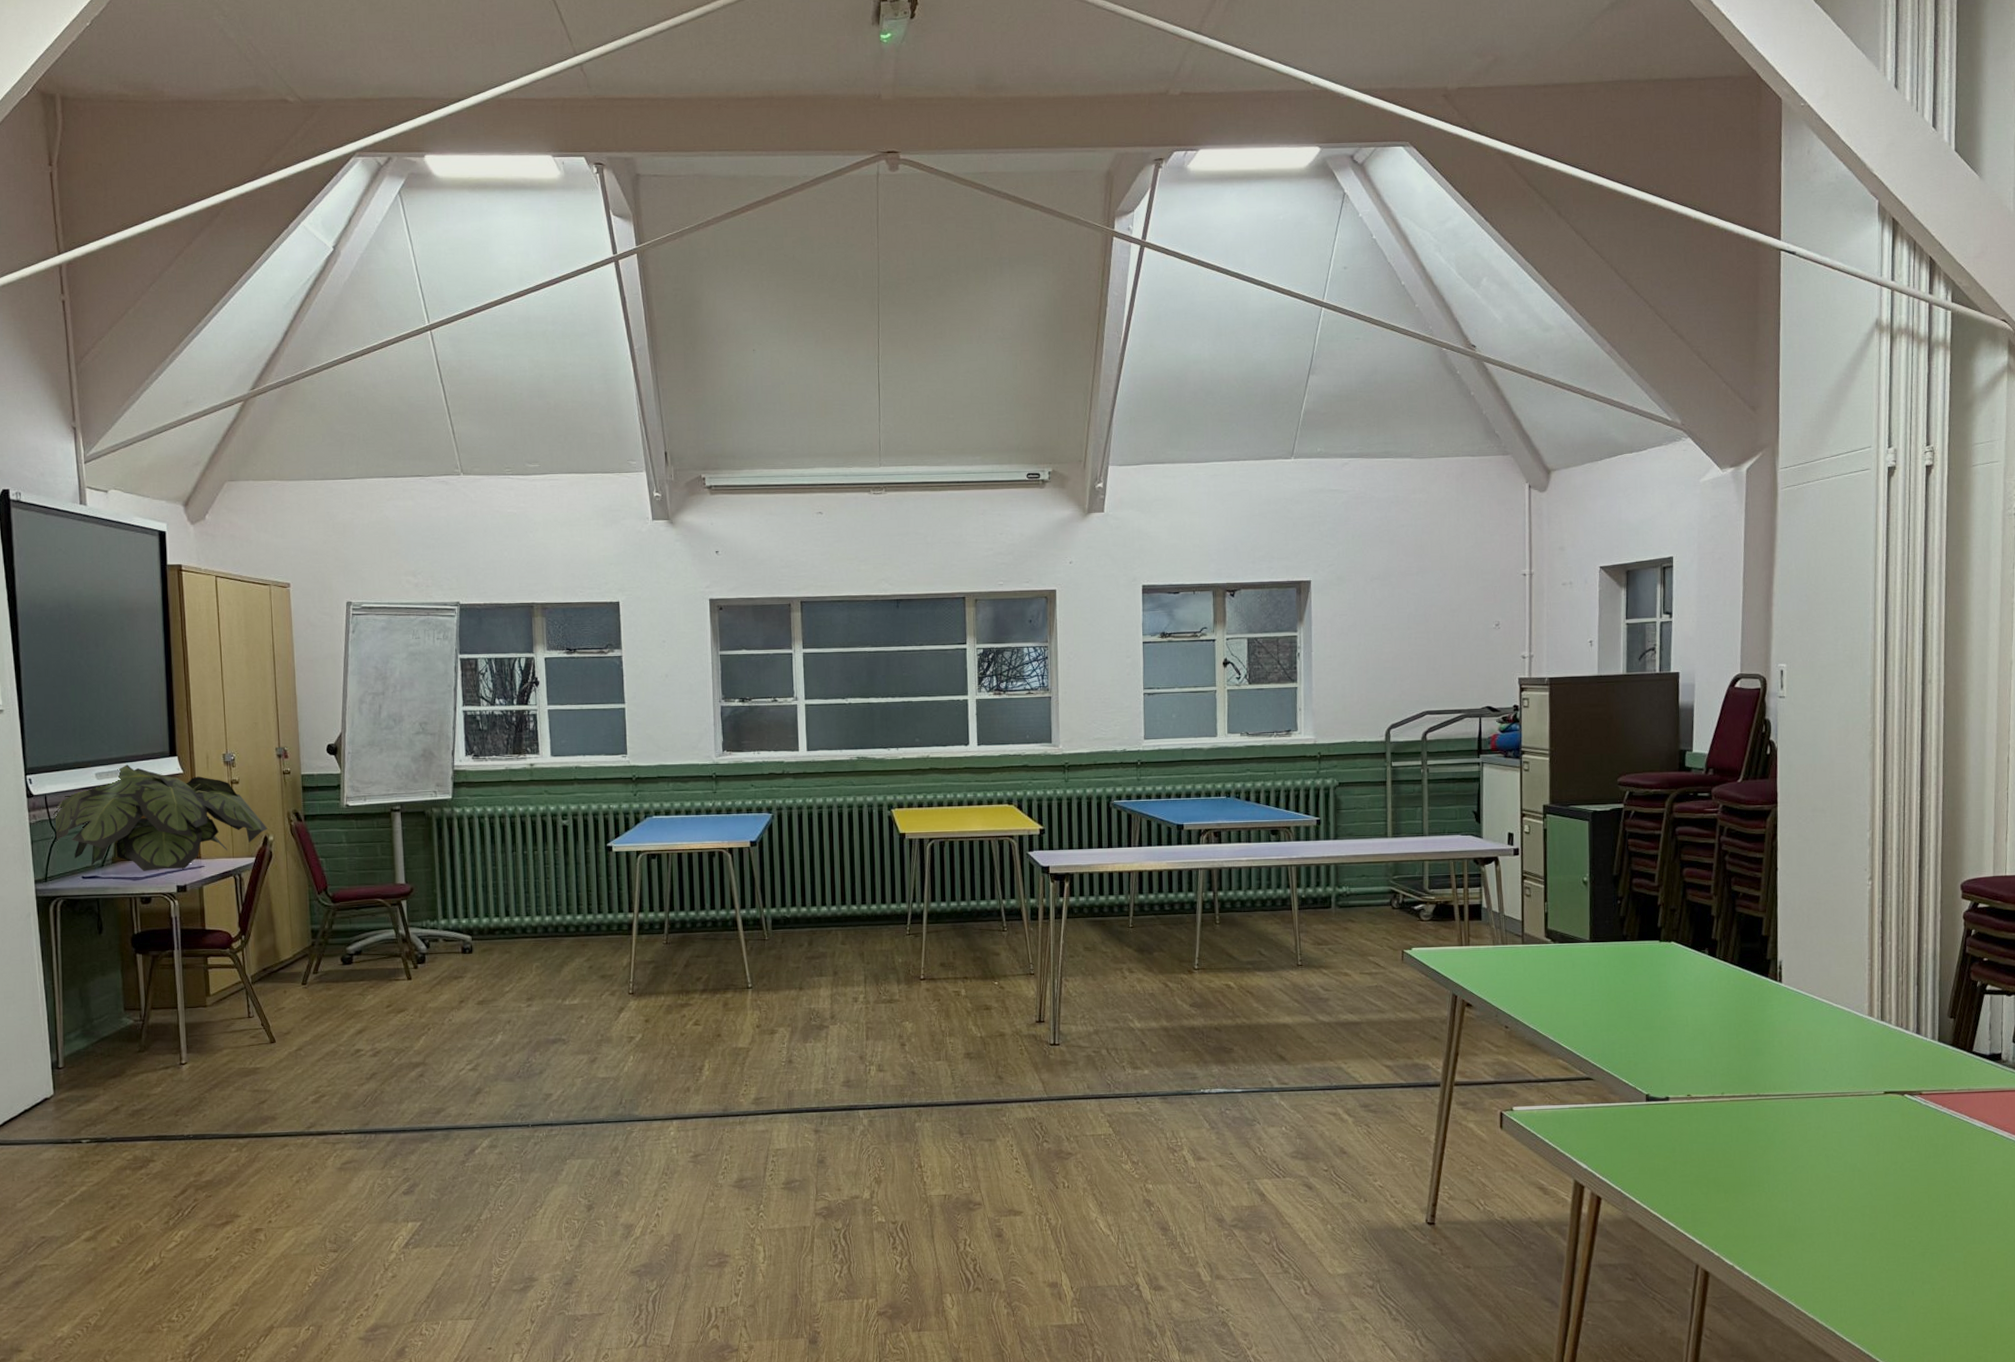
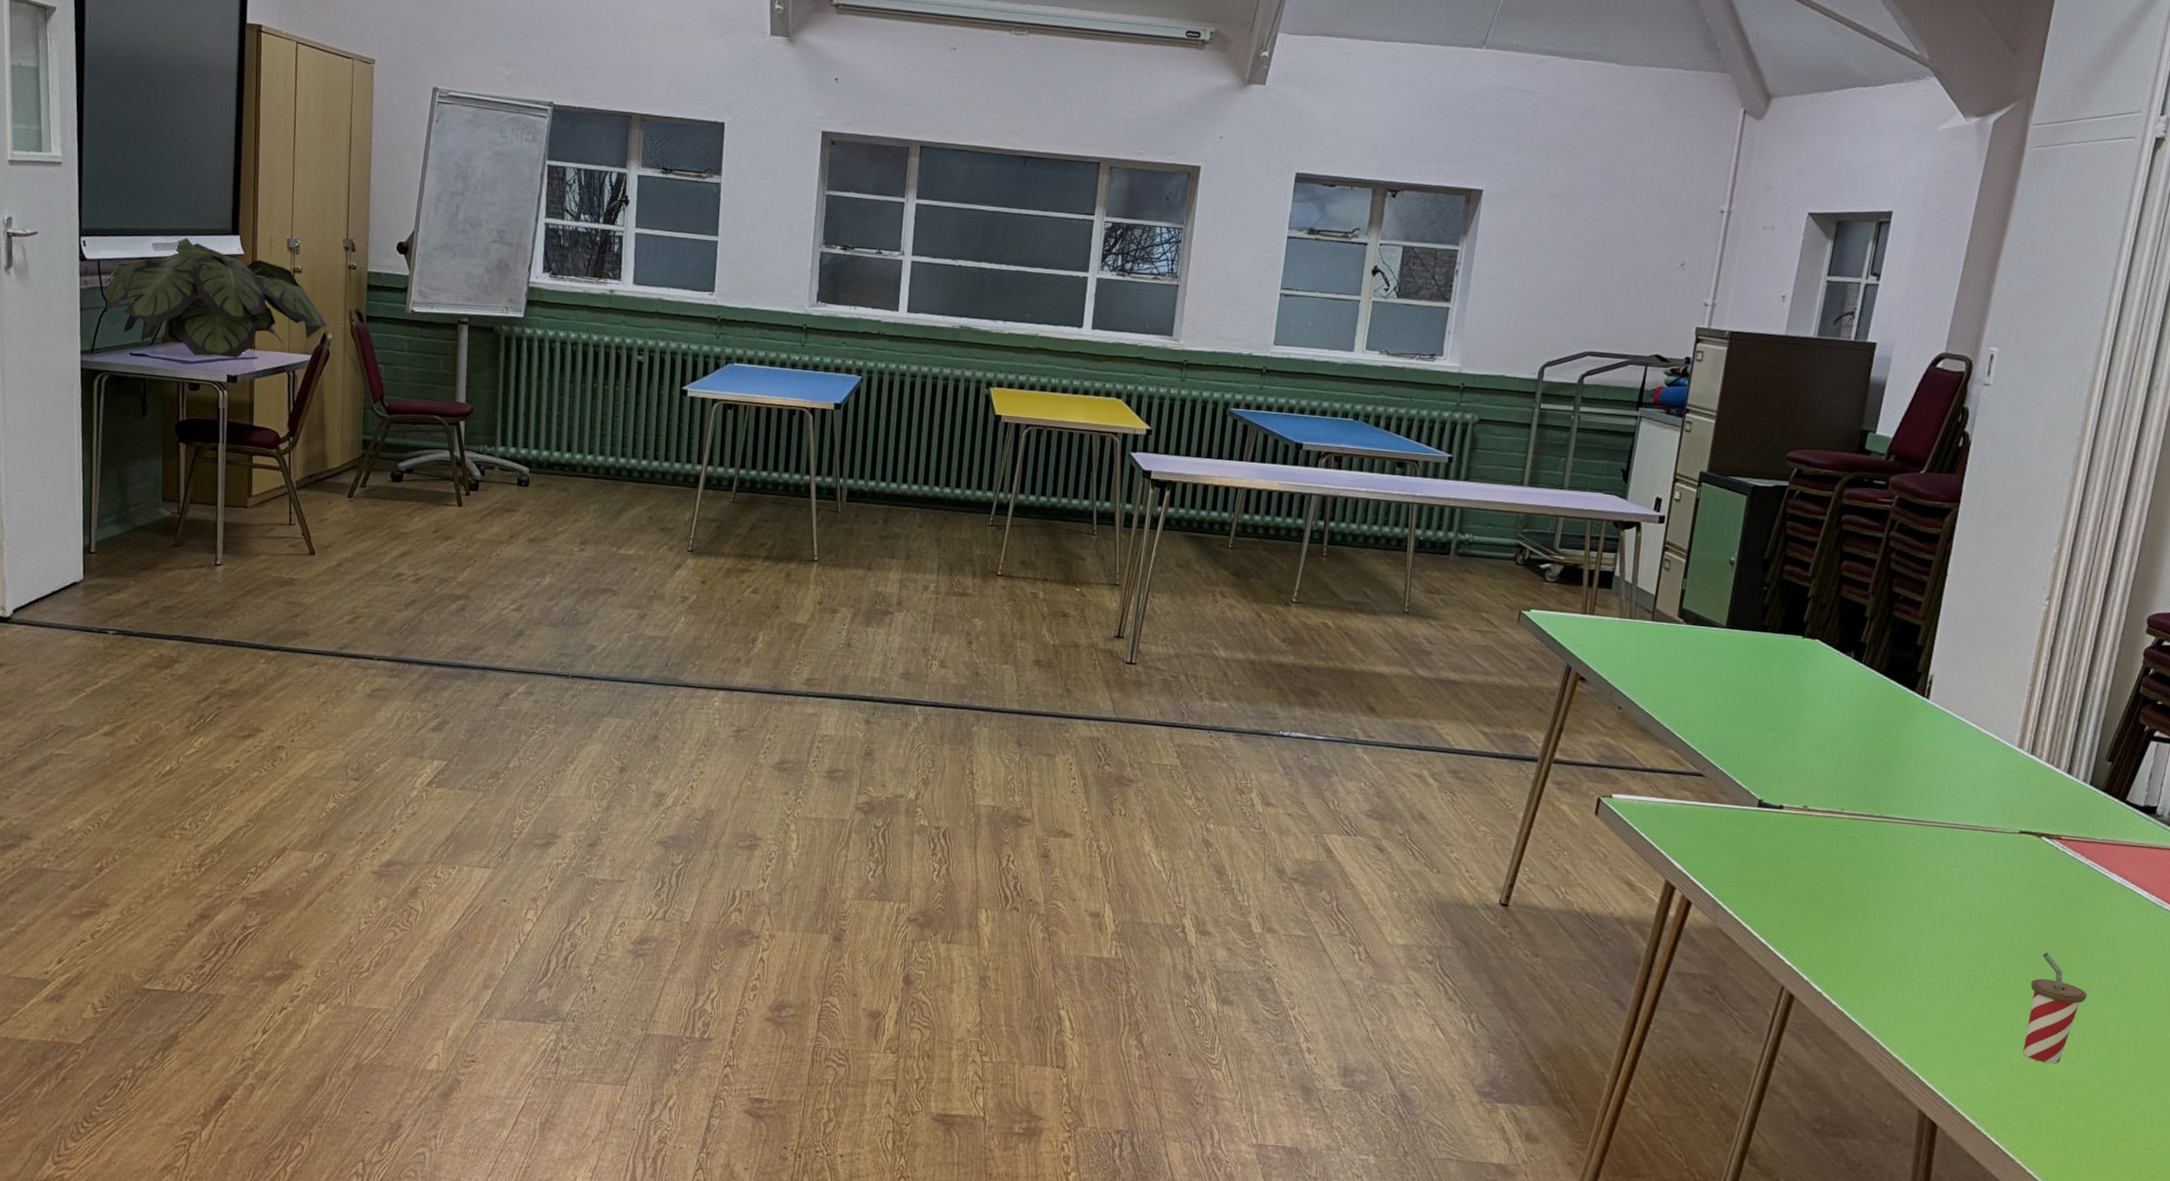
beverage cup: none [1920,1200,1972,1303] -> present [2023,952,2087,1064]

